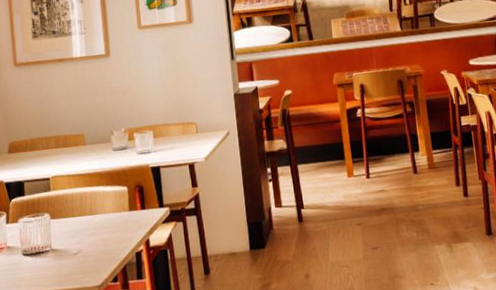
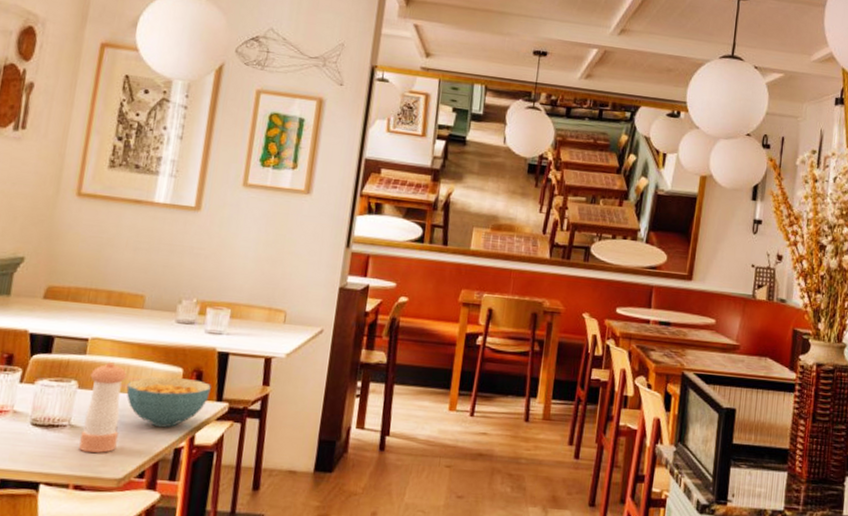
pepper shaker: none [58,193,91,269] -> present [79,362,127,453]
cereal bowl: none [87,193,153,238] -> present [126,377,211,428]

